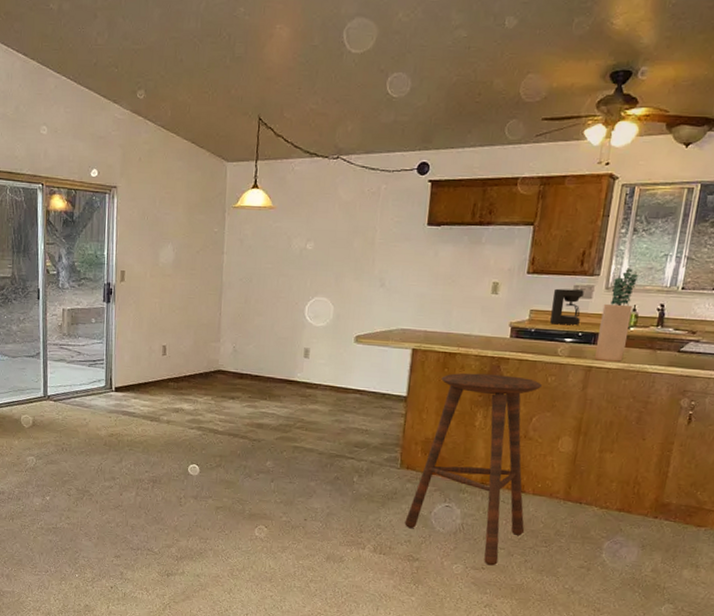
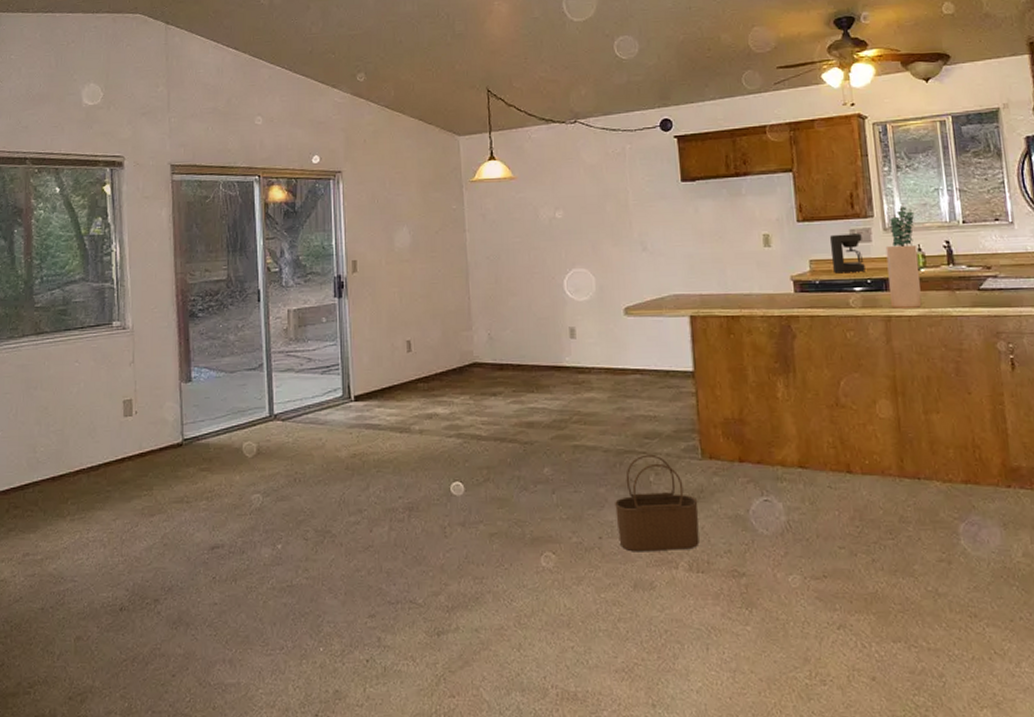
wicker basket: none [320,459,391,536] -> present [615,454,699,552]
bar stool: present [404,373,543,566] -> none [719,335,863,572]

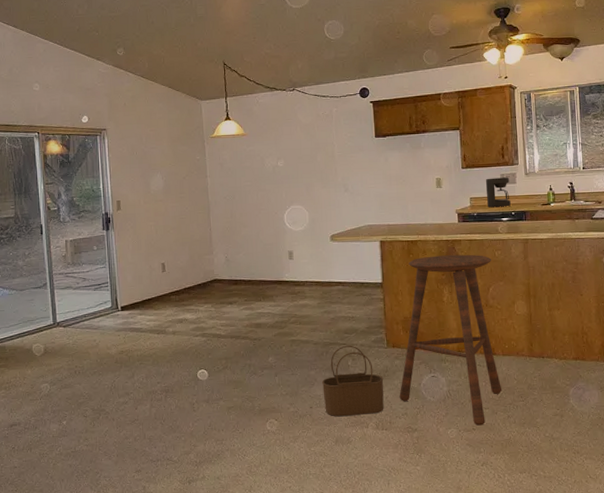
bar stool: none [719,335,863,572] -> present [399,254,502,426]
vase: present [885,203,922,310] -> none [526,154,551,234]

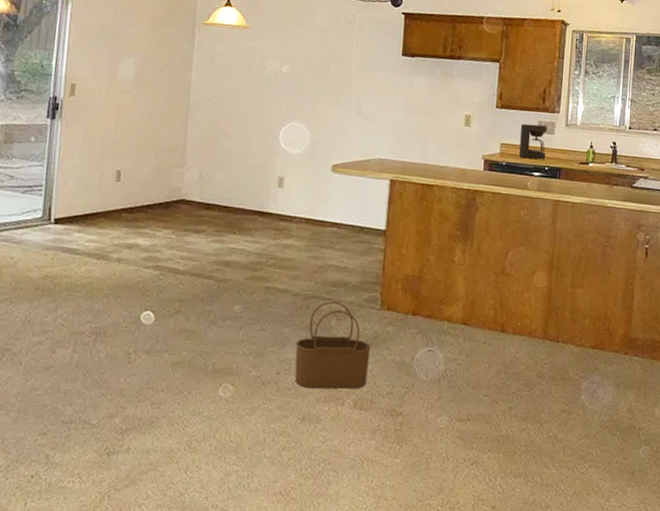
bar stool: present [399,254,502,426] -> none [386,205,516,416]

